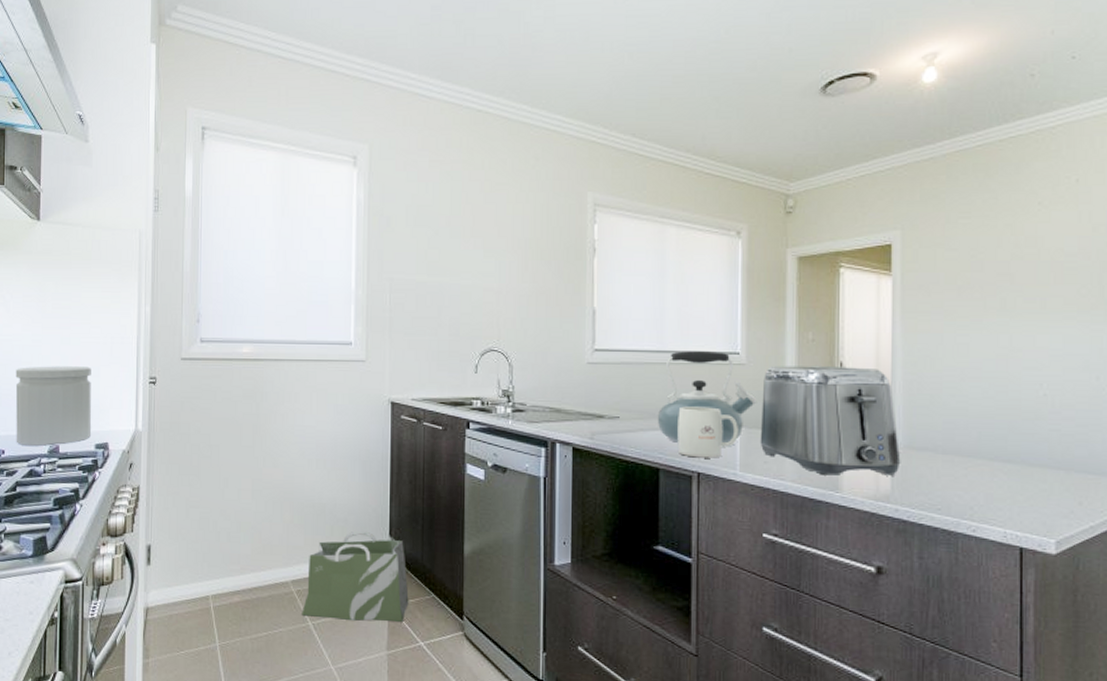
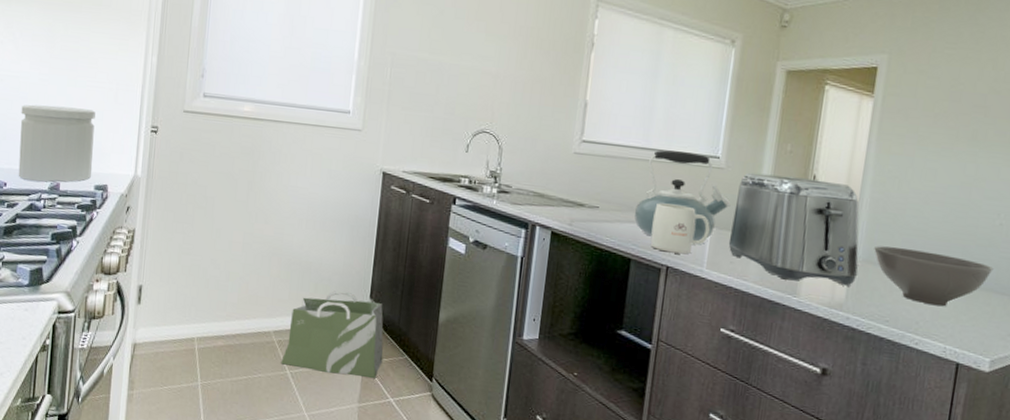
bowl: none [914,430,1044,488] -> present [874,245,994,307]

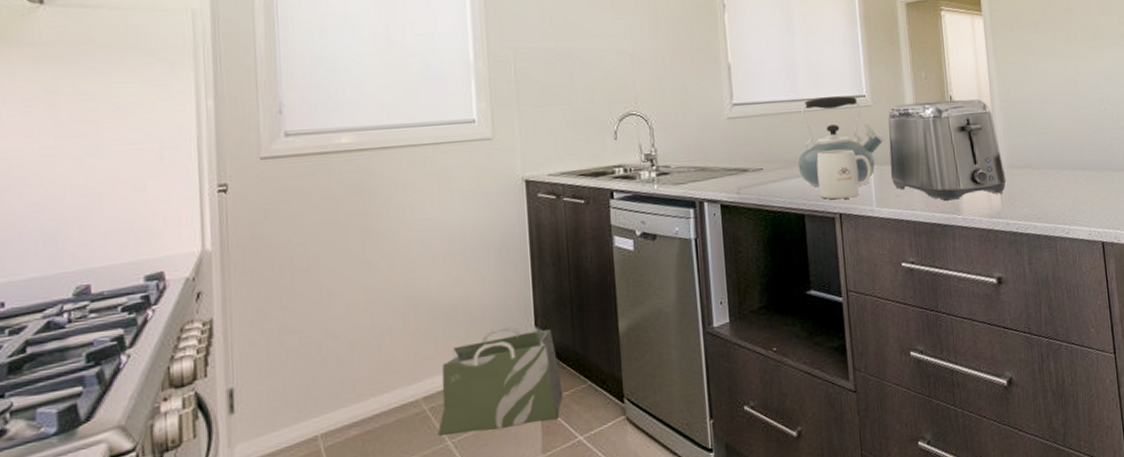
jar: present [18,104,96,183] -> none [16,180,139,292]
bowl: present [874,245,994,307] -> none [1014,145,1110,195]

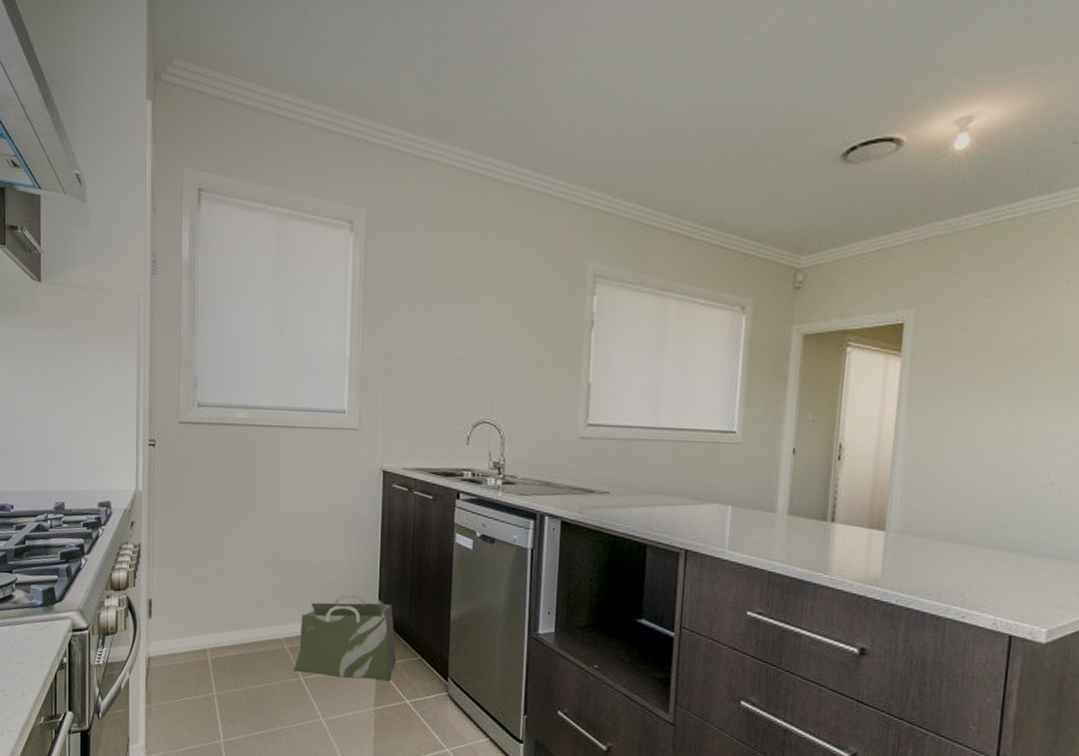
kettle: present [798,96,885,187] -> none [647,428,751,521]
mug: present [816,149,872,200] -> none [666,484,730,537]
toaster: present [888,99,1007,201] -> none [750,445,895,560]

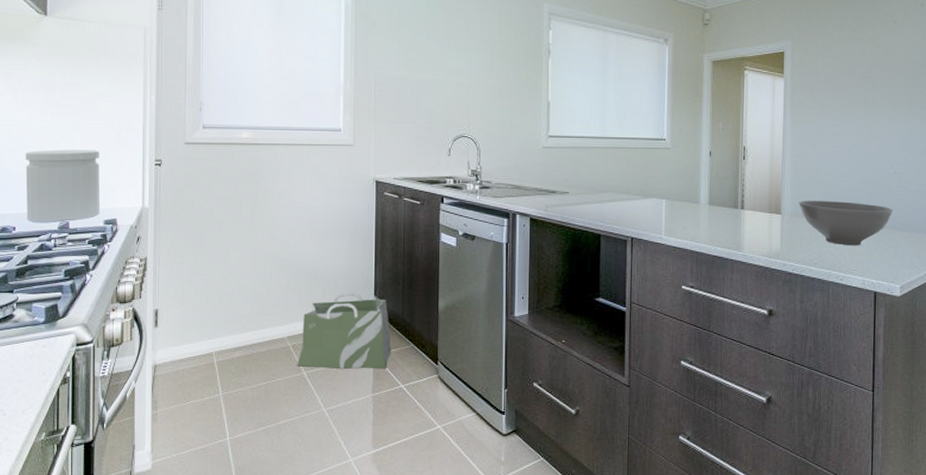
jar: none [21,426,95,503] -> present [25,149,101,223]
bowl: none [910,515,1046,576] -> present [799,201,894,246]

